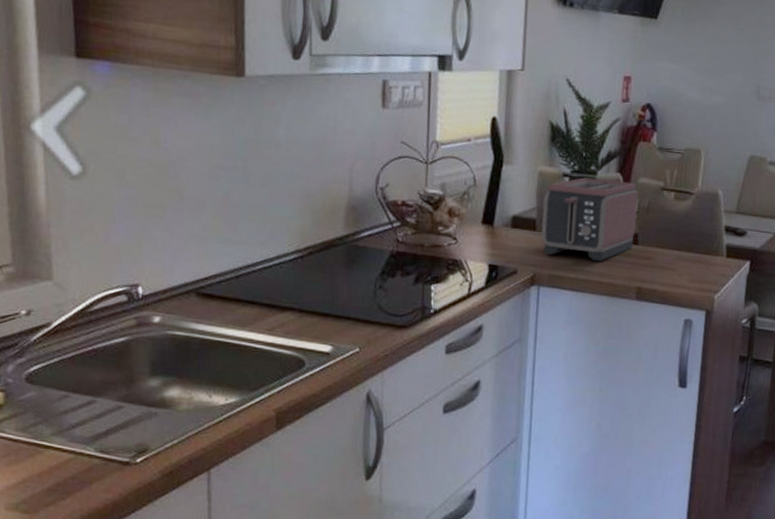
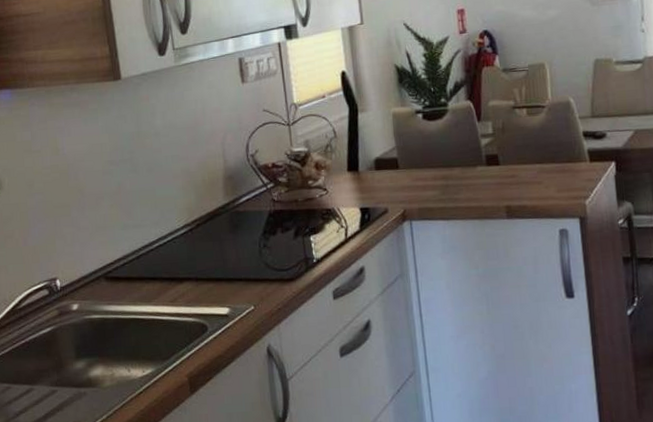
toaster: present [541,177,639,262] -> none [401,107,495,190]

